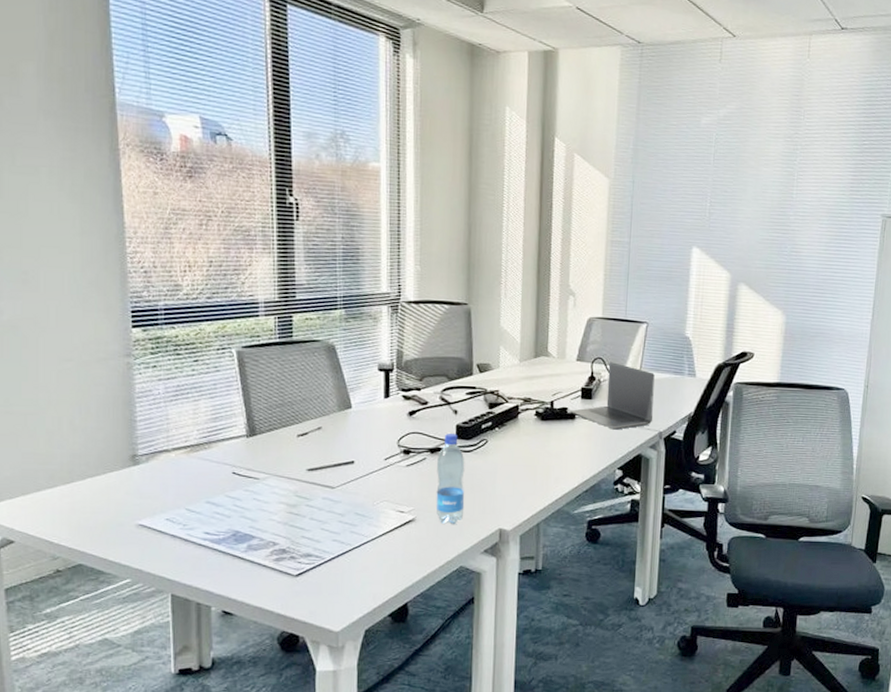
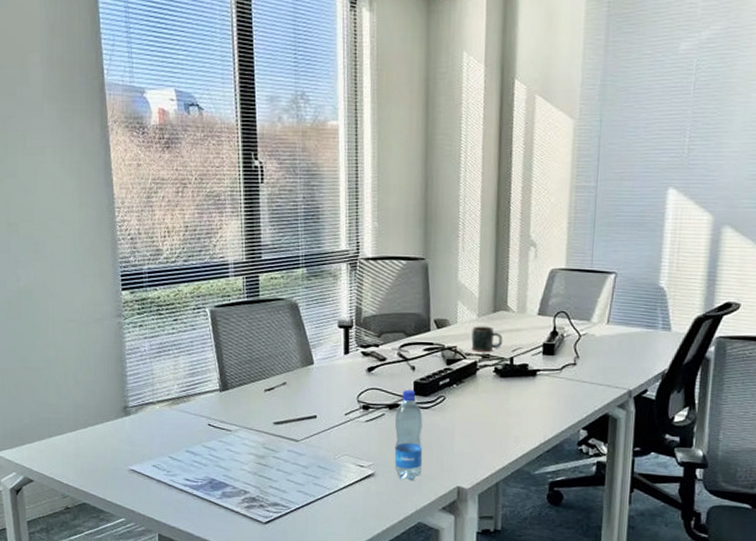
mug: none [513,370,543,397] -> present [471,326,503,353]
laptop computer: present [570,362,655,430] -> none [531,316,624,388]

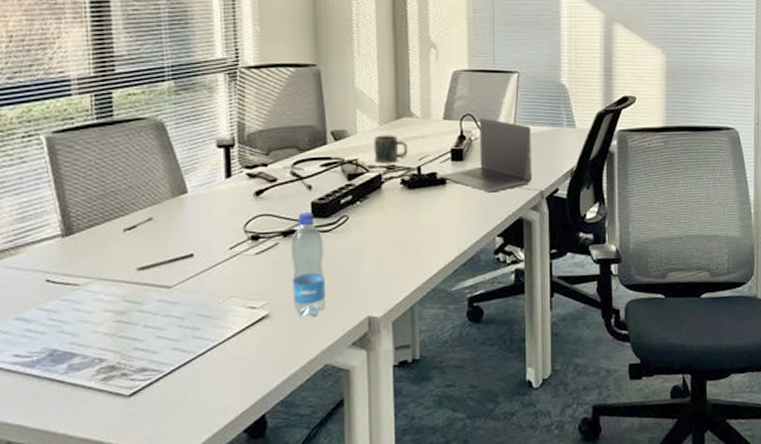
laptop computer: none [531,316,624,388] -> present [440,118,531,193]

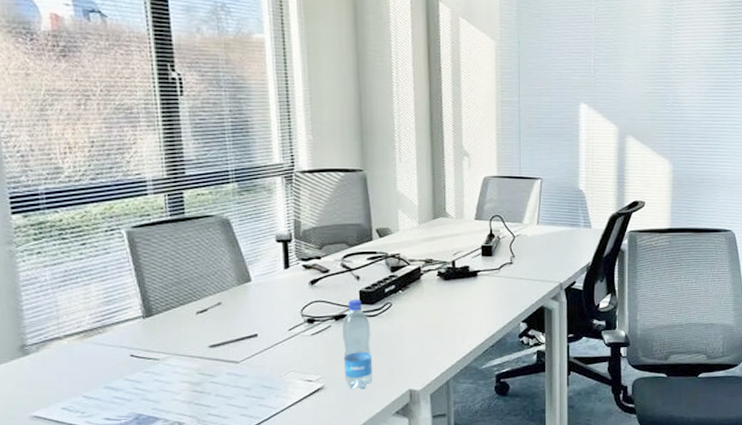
mug: present [374,135,408,164] -> none [414,233,444,258]
laptop computer: present [440,118,531,193] -> none [472,219,552,284]

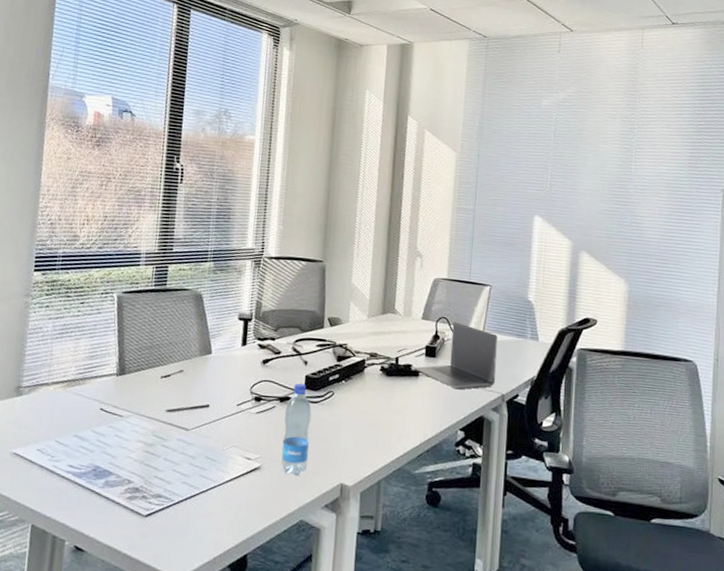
laptop computer: none [472,219,552,284] -> present [414,322,498,390]

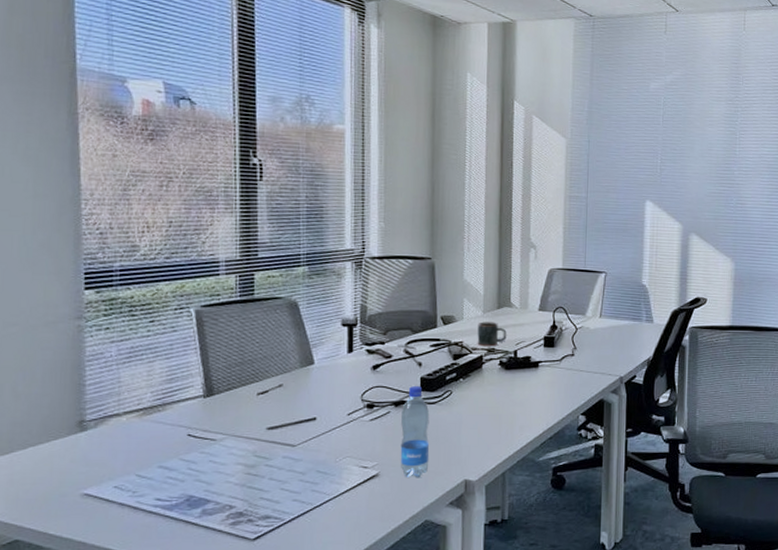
mug: none [360,326,390,352] -> present [477,322,507,347]
laptop computer: present [414,322,498,390] -> none [533,311,614,376]

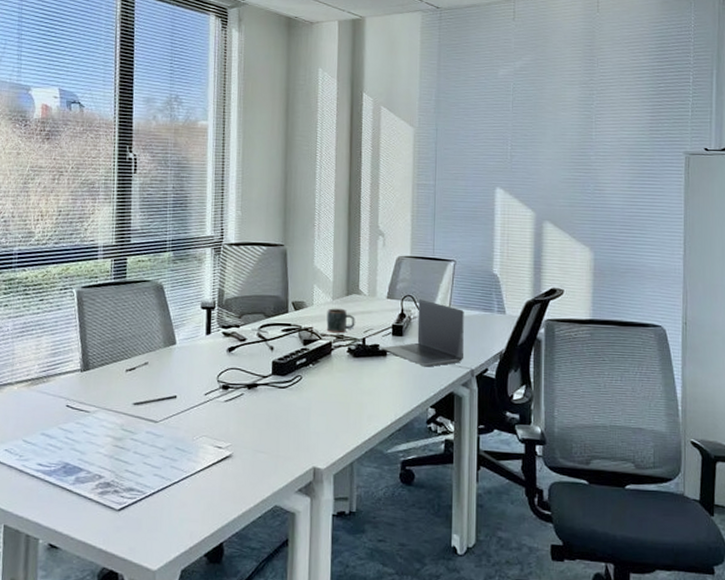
bottle: present [400,386,430,478] -> none [252,370,281,462]
laptop computer: none [533,311,614,376] -> present [382,299,464,367]

